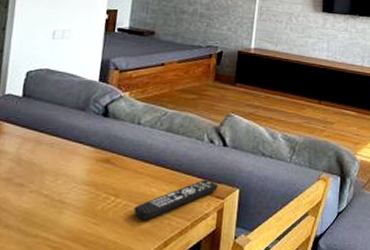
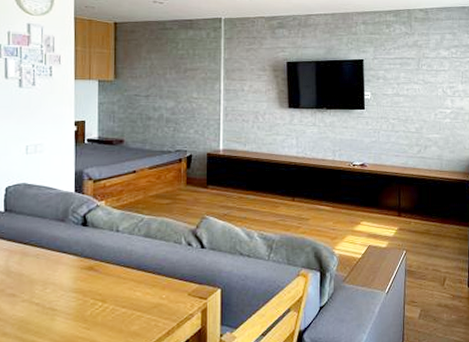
remote control: present [134,180,219,220] -> none [121,281,200,323]

